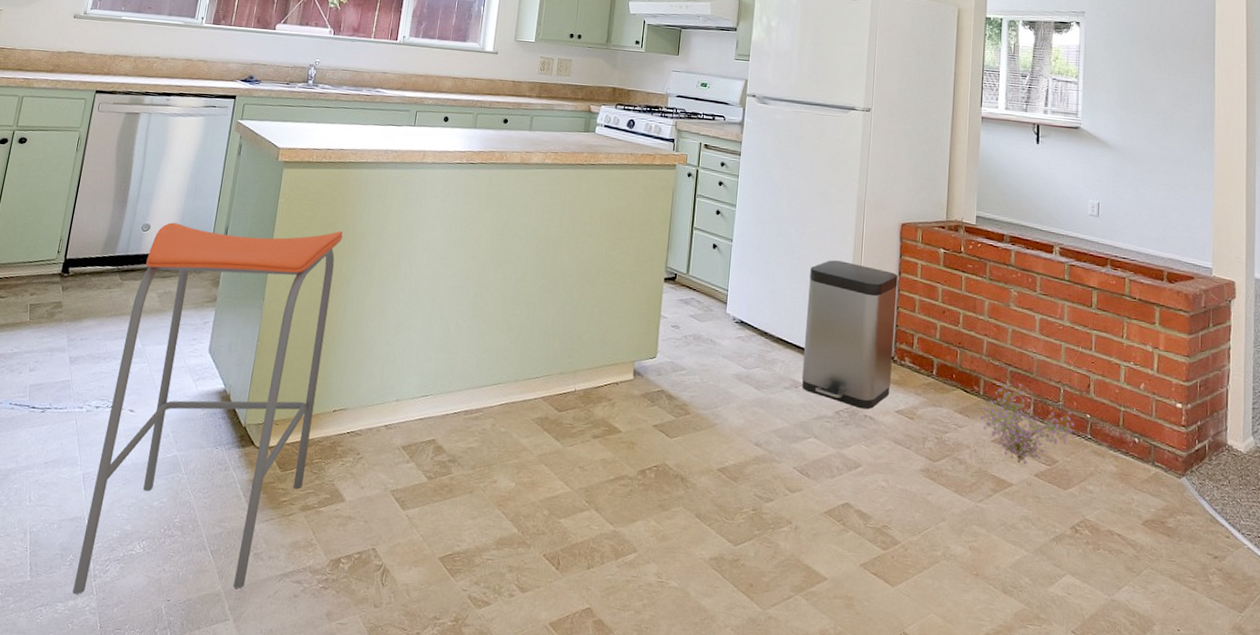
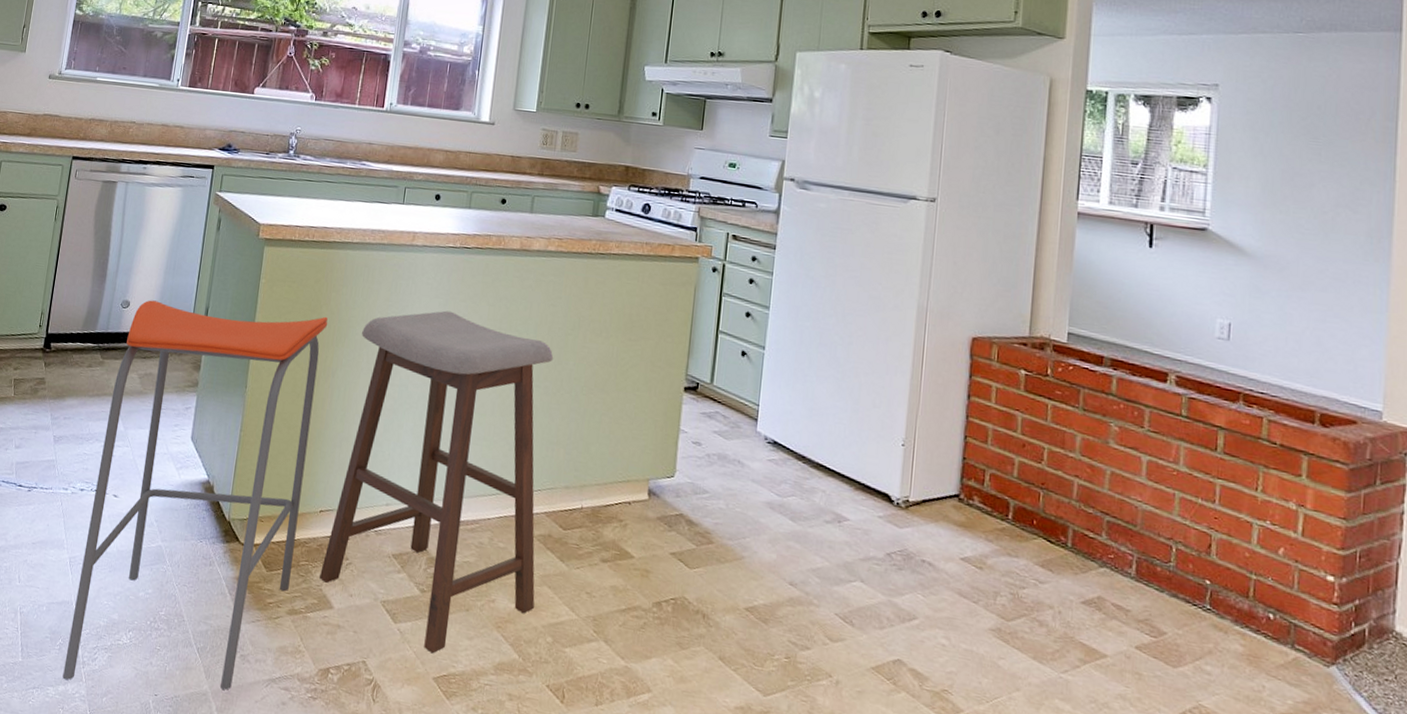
bar stool: none [332,220,550,534] -> present [320,310,554,653]
pedal bin: present [801,260,898,409] -> none [846,376,967,554]
flowering plant: present [979,383,1075,465] -> none [1066,534,1191,634]

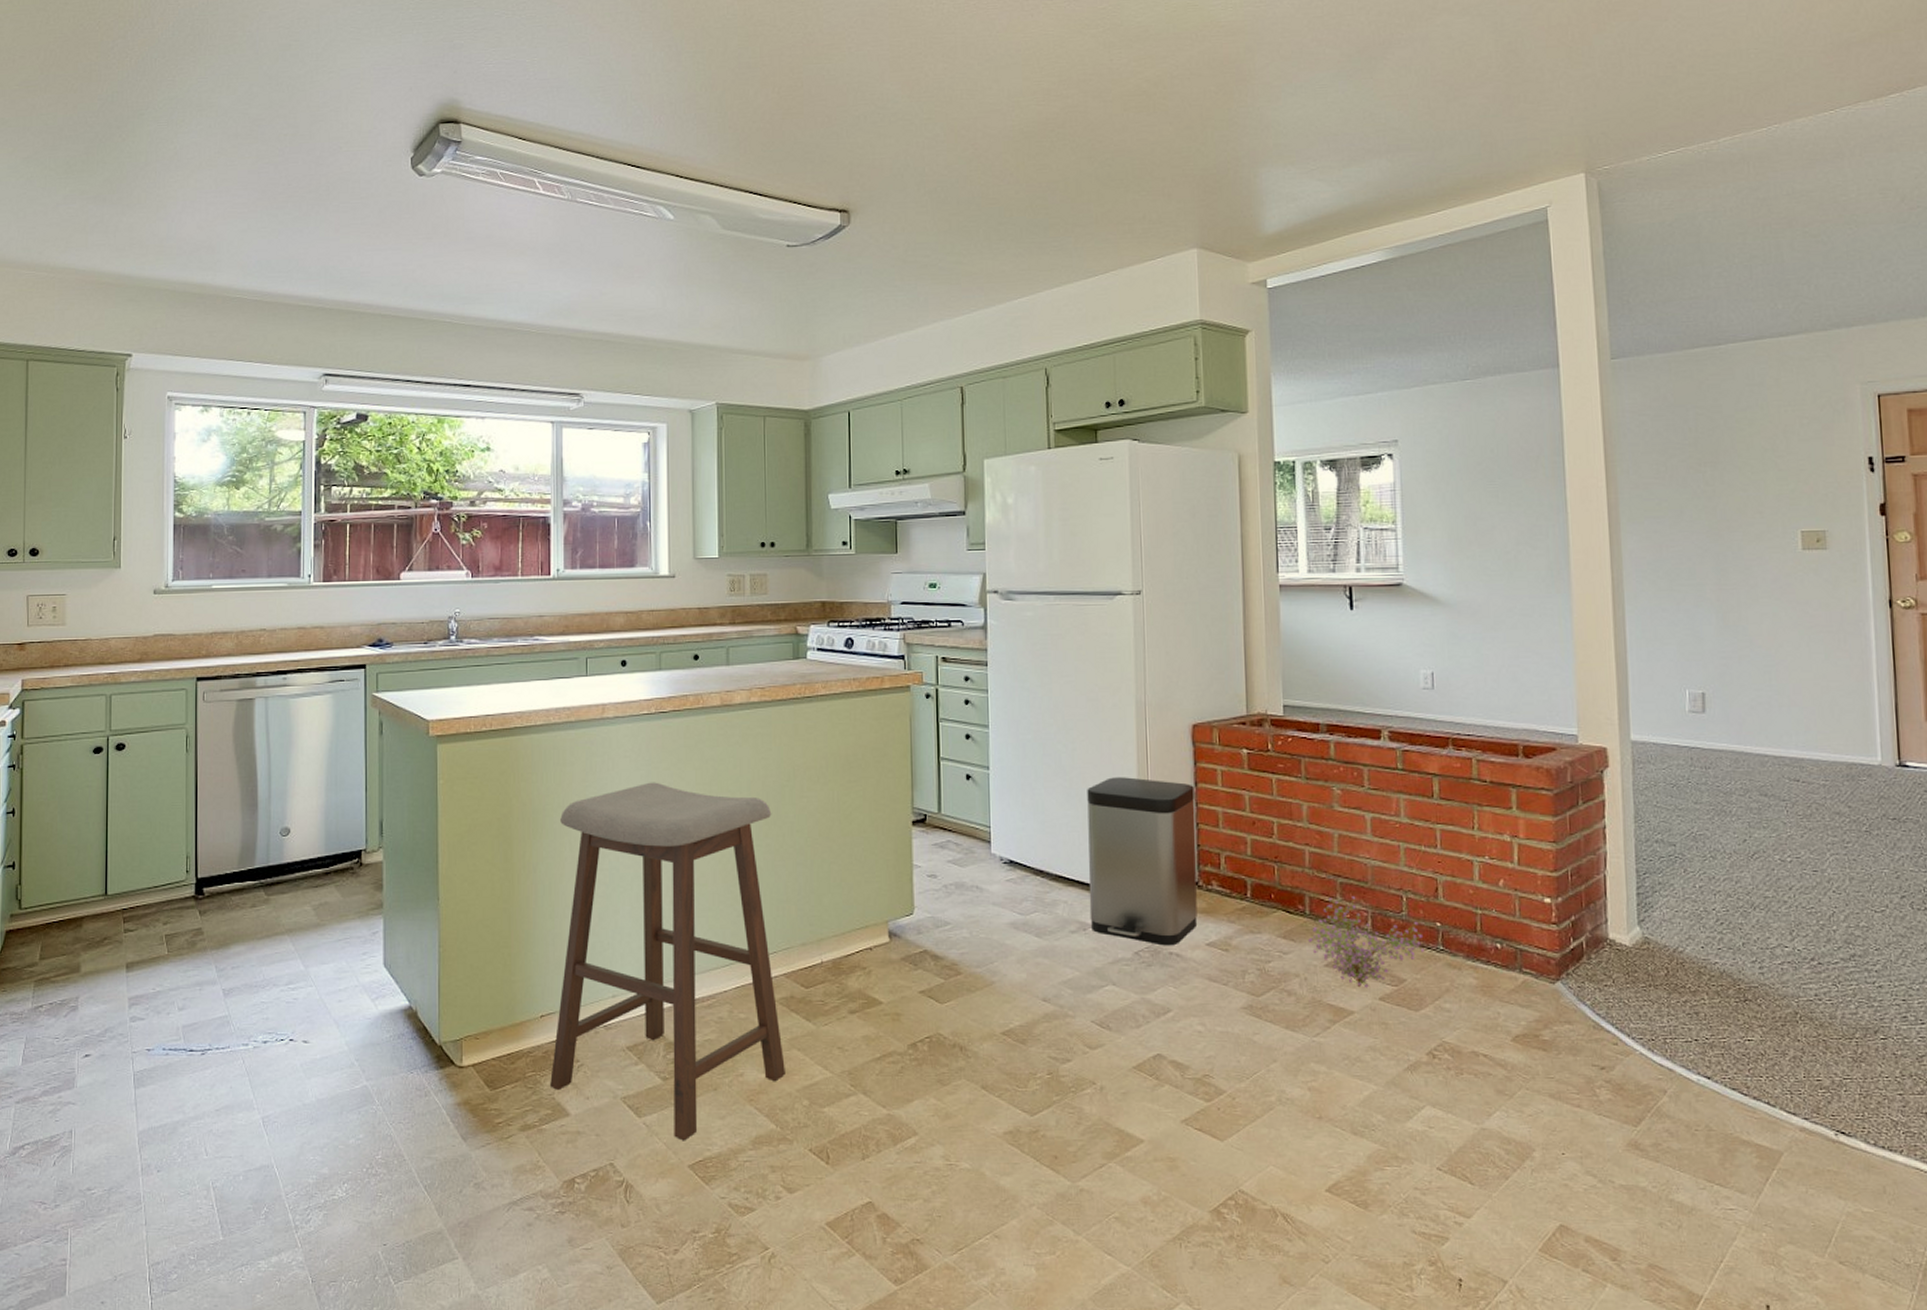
bar stool: present [62,300,328,690] -> none [274,809,521,1249]
pedal bin: none [846,376,967,554] -> present [1087,777,1197,946]
flowering plant: none [1066,534,1191,634] -> present [1307,896,1424,988]

